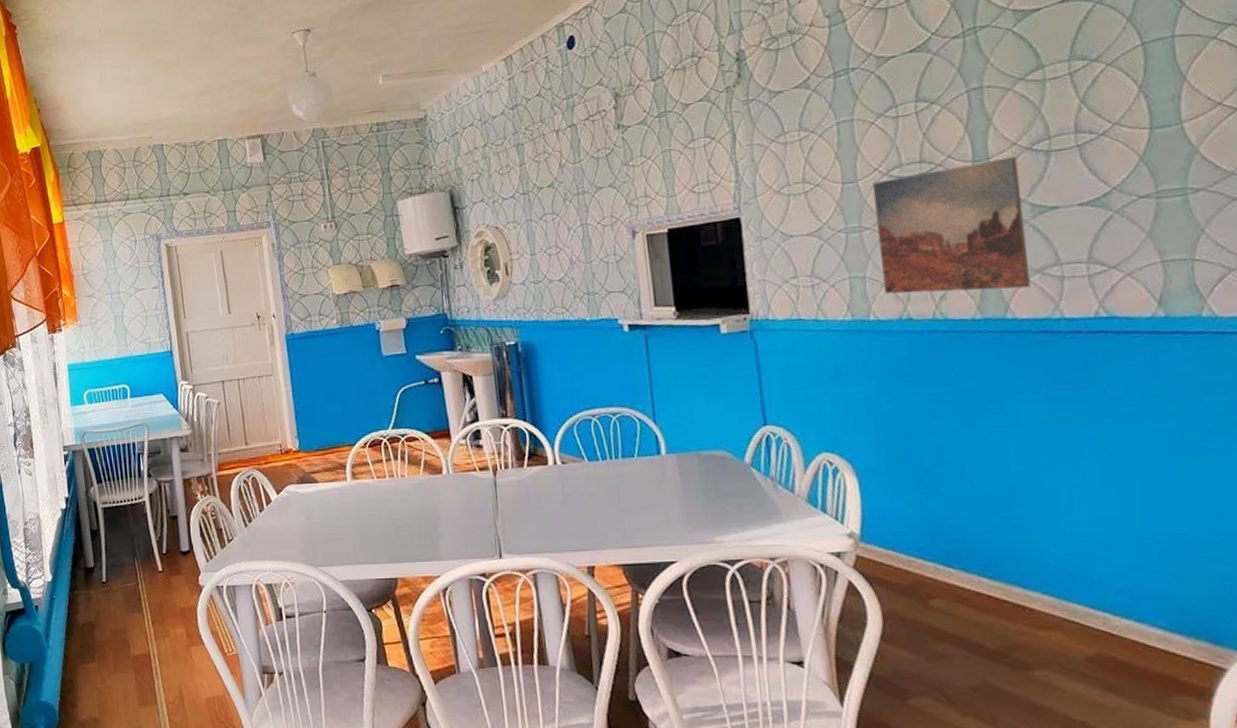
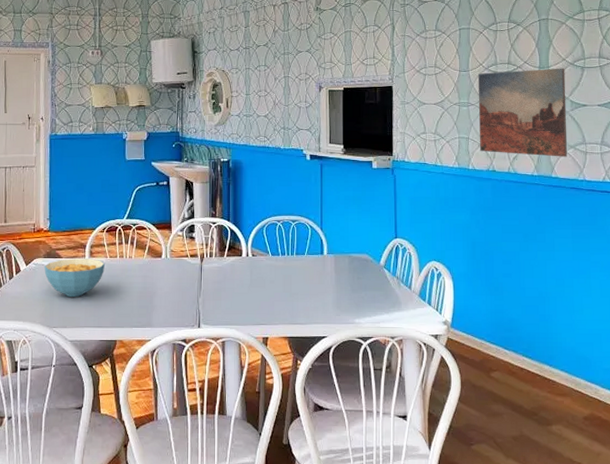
cereal bowl: none [299,481,372,528] -> present [44,258,105,297]

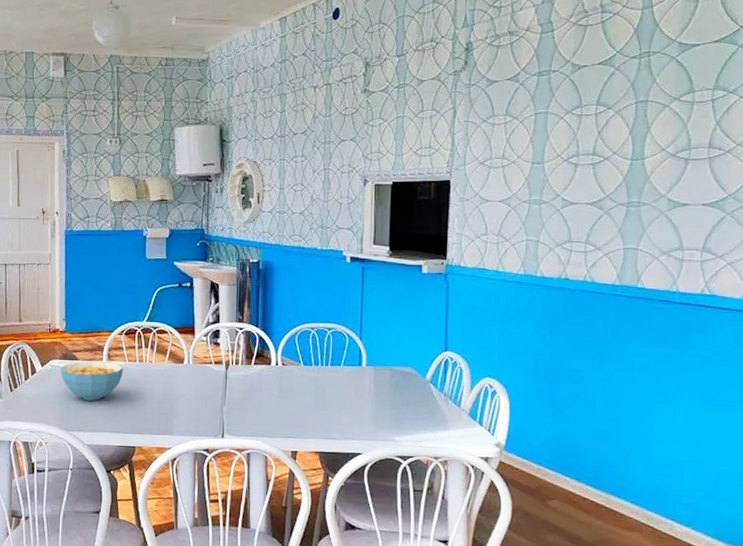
wall art: present [478,68,568,157] -> none [551,160,664,265]

